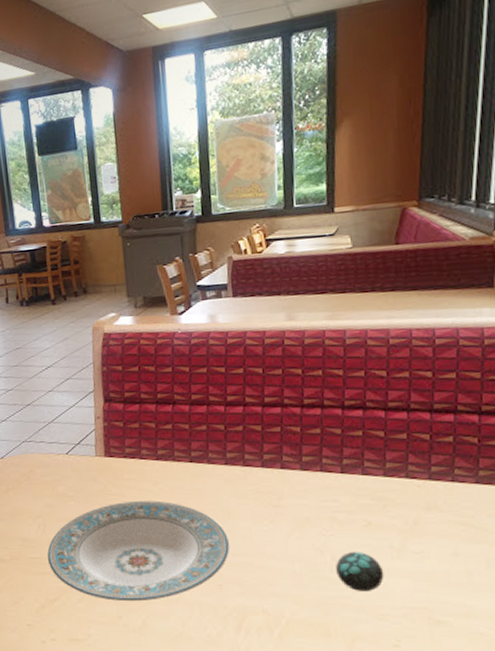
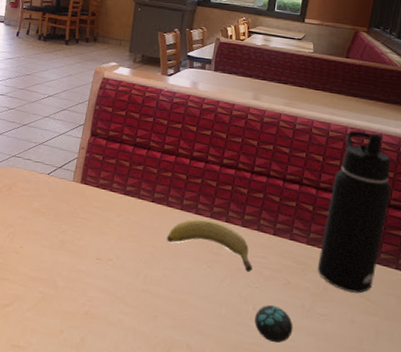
plate: present [47,501,230,602] -> none [9,226,171,321]
fruit: none [215,470,323,520] -> present [166,219,253,272]
water bottle: none [401,328,481,522] -> present [317,130,392,293]

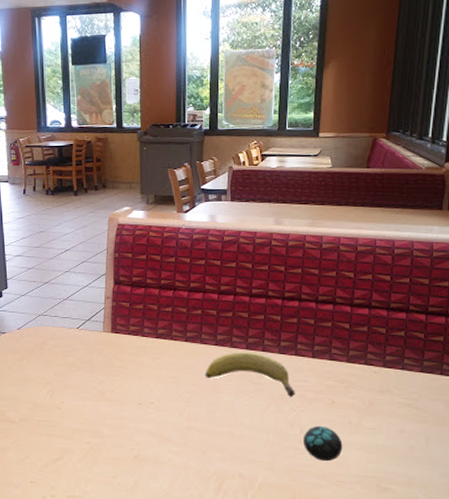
water bottle: present [317,130,392,293] -> none [360,241,428,403]

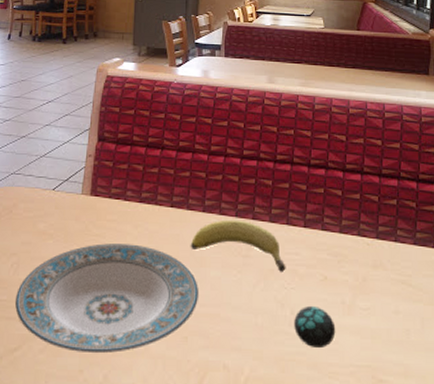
plate: none [53,374,215,464] -> present [14,243,200,354]

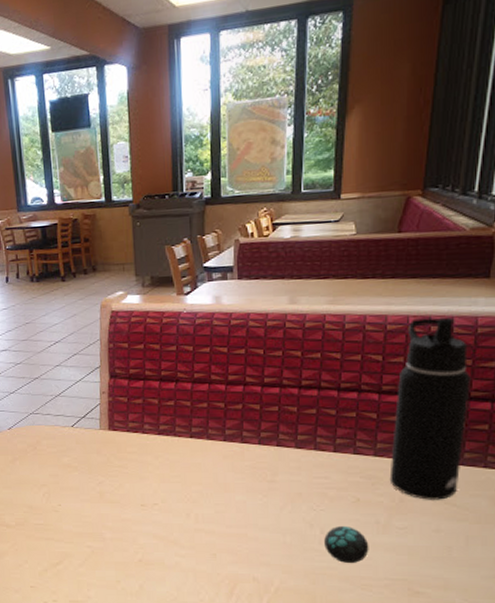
plate: present [14,243,200,354] -> none [50,473,225,568]
fruit: present [190,219,286,272] -> none [212,447,315,495]
water bottle: none [353,105,419,280] -> present [389,316,471,500]

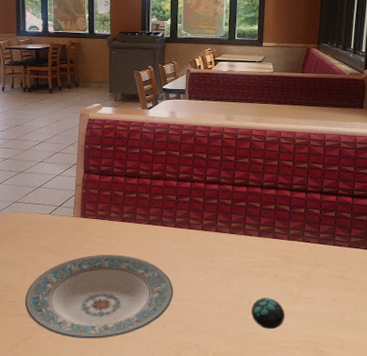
plate: none [50,473,225,568] -> present [24,255,174,339]
water bottle: present [389,316,471,500] -> none [299,135,354,275]

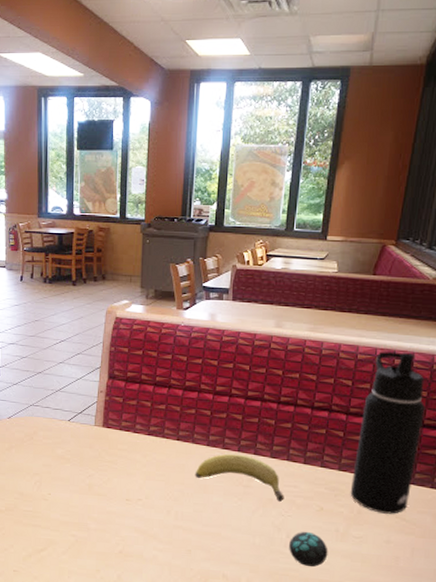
plate: present [24,255,174,339] -> none [39,469,203,558]
fruit: none [165,232,244,272] -> present [194,453,284,502]
water bottle: none [299,135,354,275] -> present [350,351,425,514]

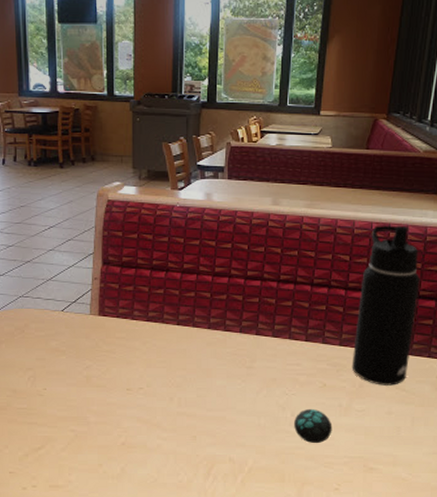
fruit: present [194,453,284,502] -> none [196,335,288,380]

